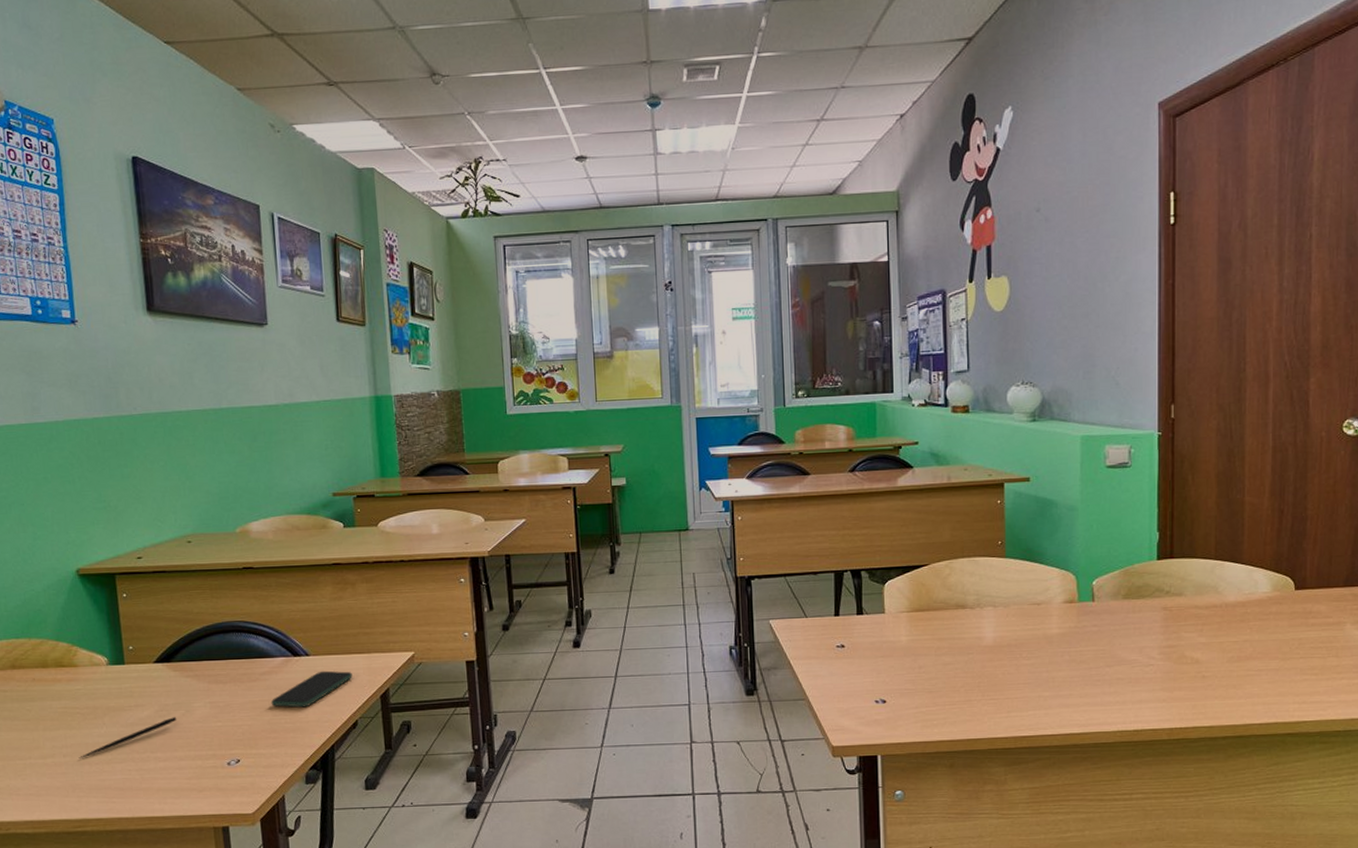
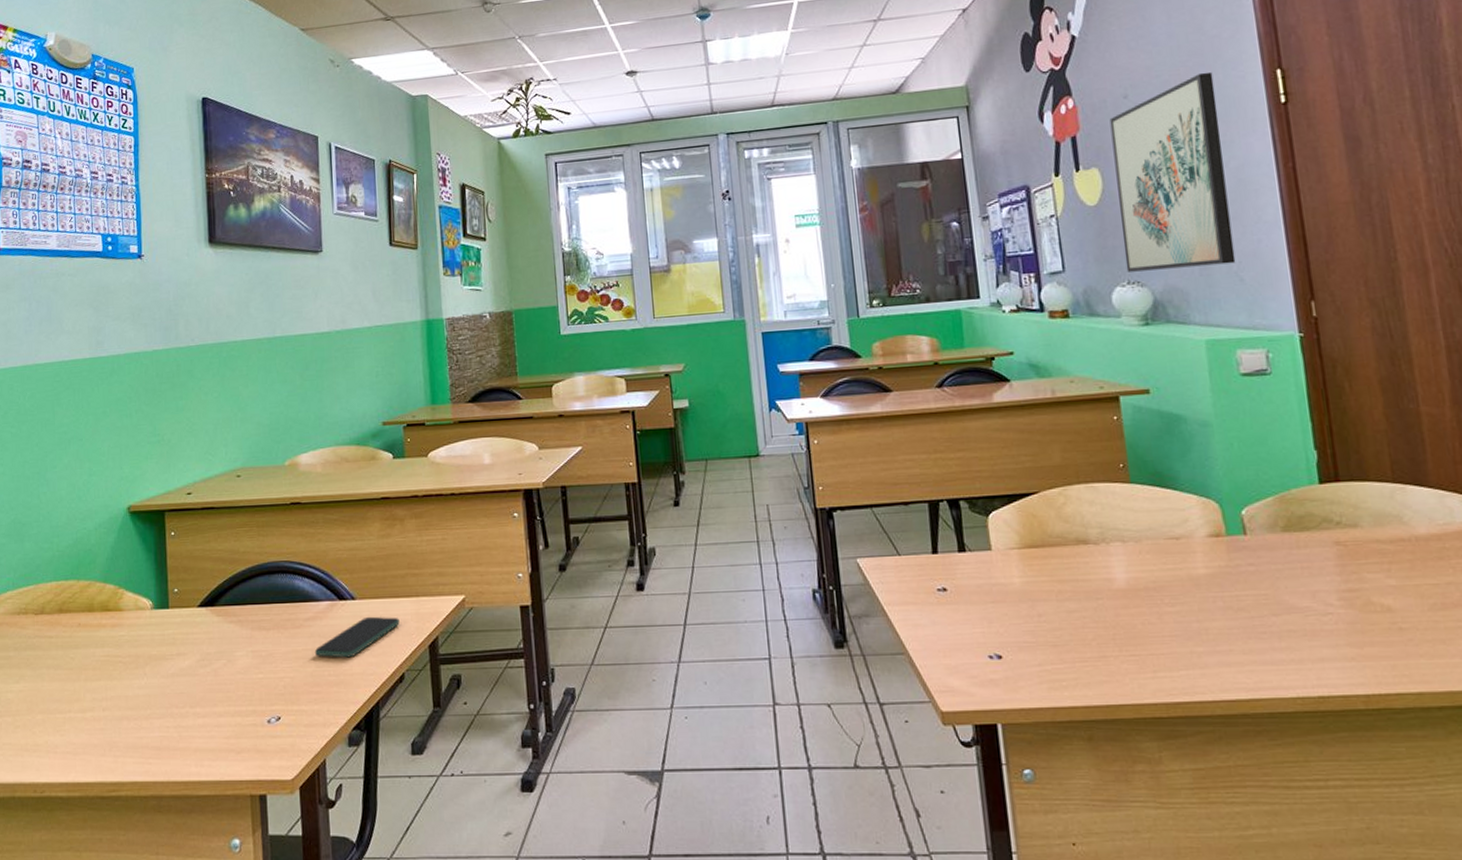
pen: present [78,717,177,758] -> none [118,667,218,713]
wall art: none [1022,191,1116,373] -> present [1109,71,1236,272]

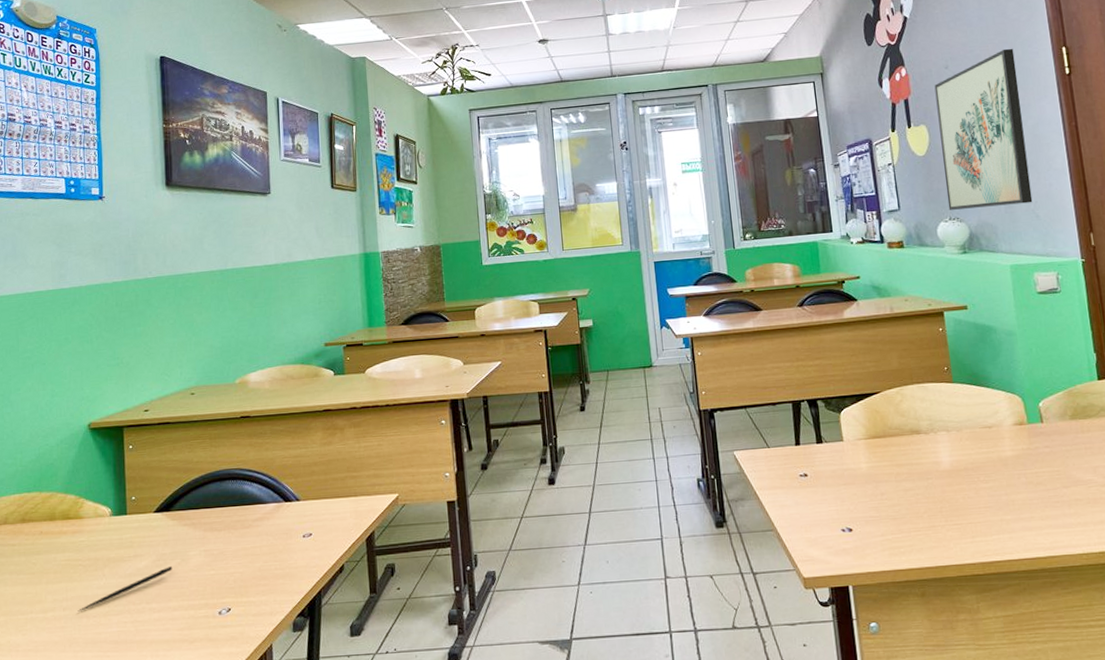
pen: none [118,667,218,713] -> present [77,566,173,612]
smartphone: present [314,616,400,658] -> none [262,515,340,553]

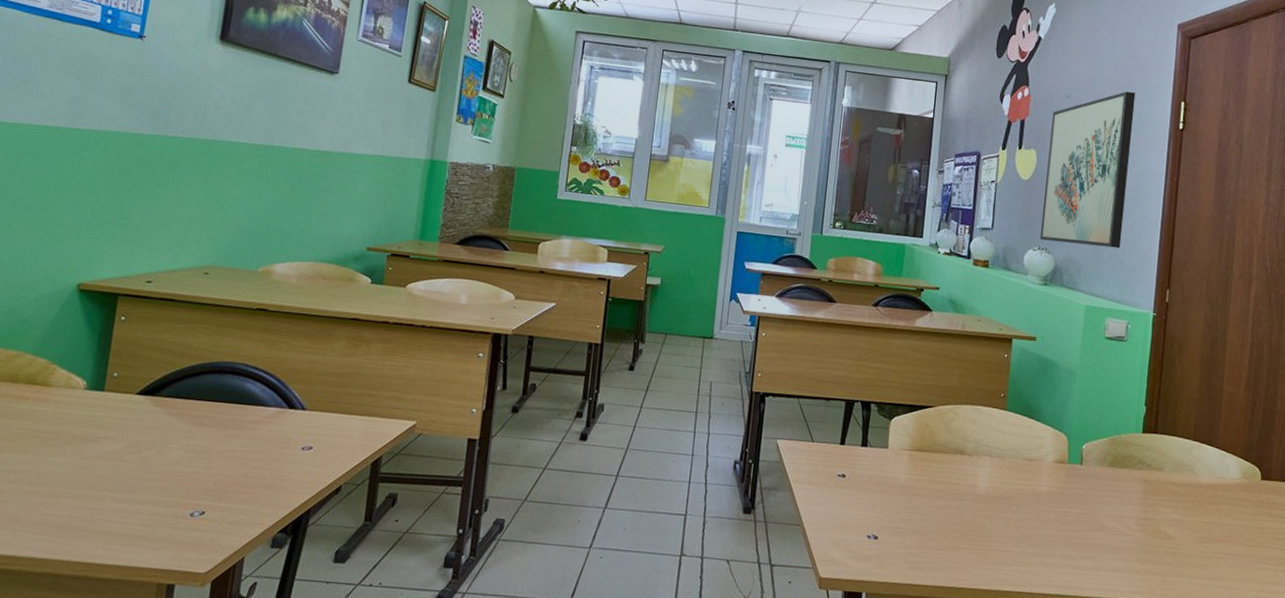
pen: present [77,566,173,612] -> none [25,455,147,488]

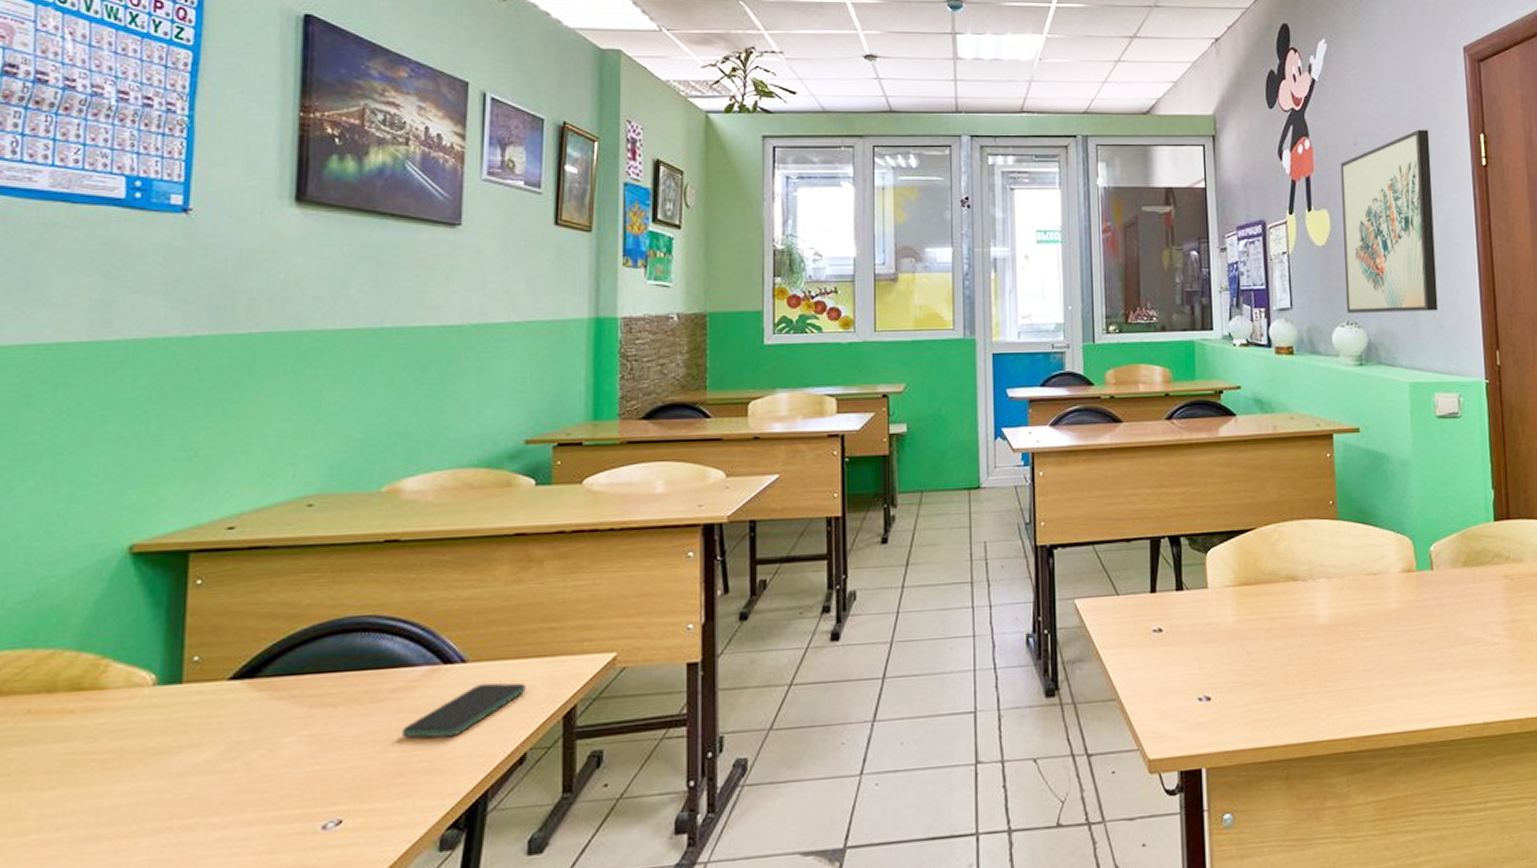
smartphone: none [253,428,347,464] -> present [401,682,526,738]

